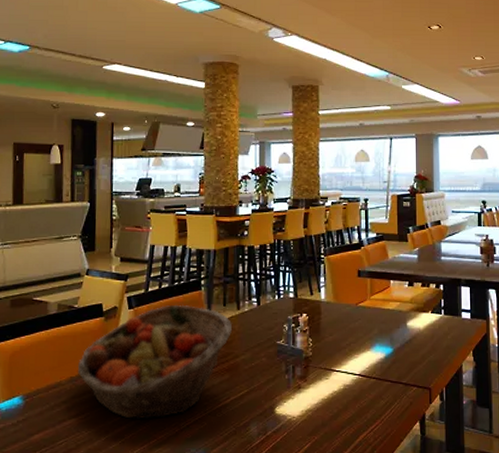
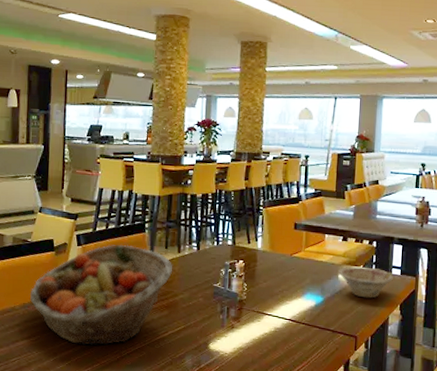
dish: none [407,312,465,346] -> present [338,266,394,299]

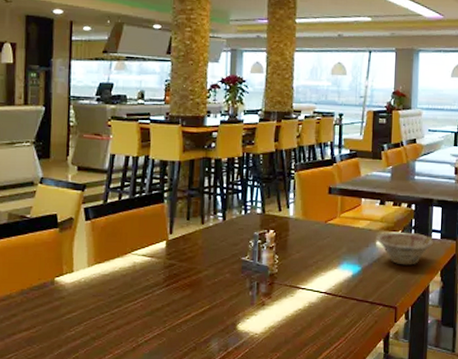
fruit basket: present [29,244,173,346] -> none [28,217,196,335]

